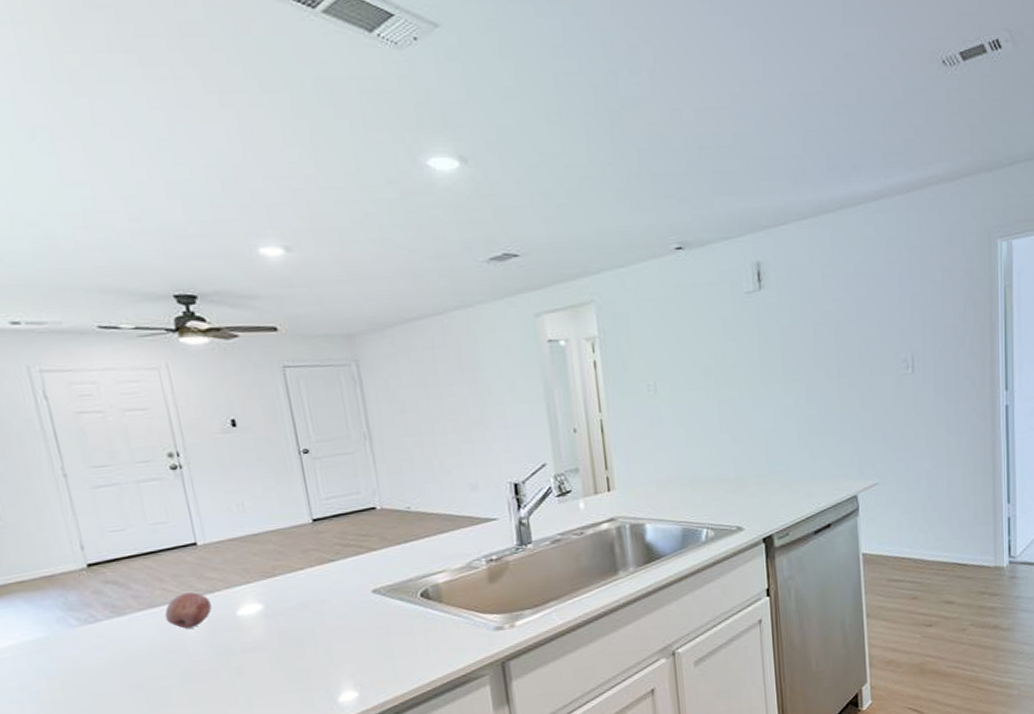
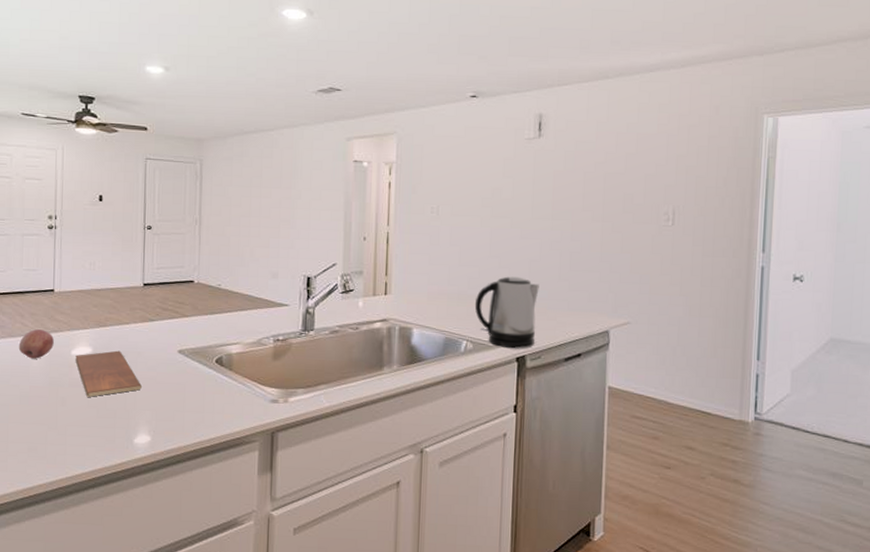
chopping board: none [242,601,335,661] -> present [75,350,142,397]
kettle: none [710,450,781,530] -> present [474,276,539,348]

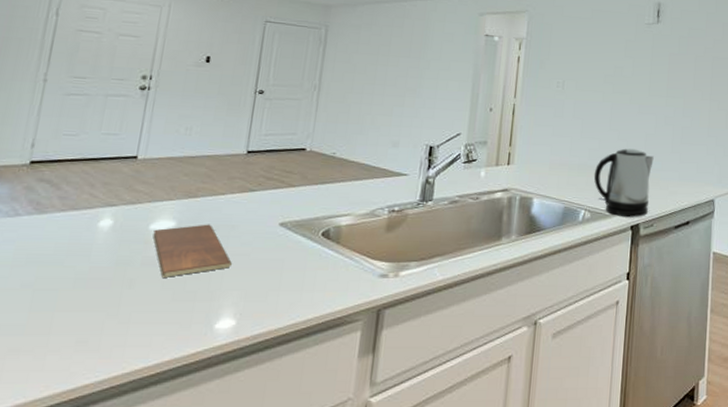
fruit: present [18,329,54,359] -> none [81,201,130,235]

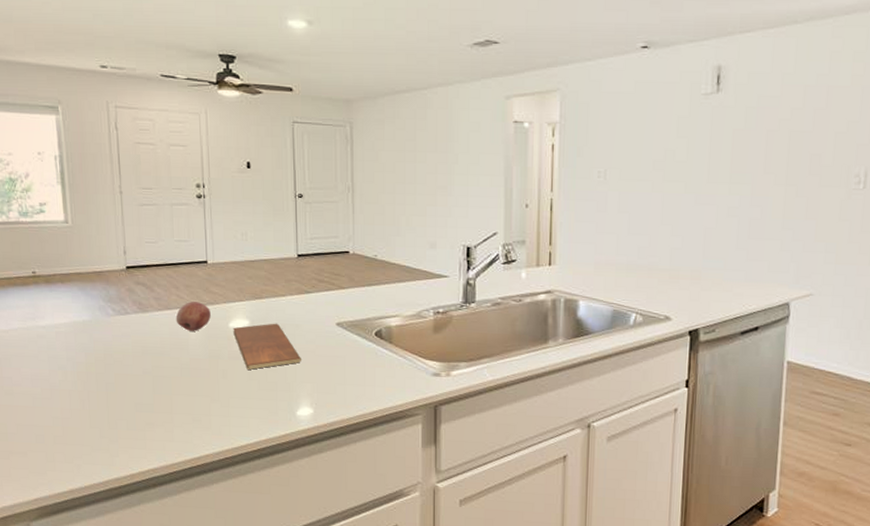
fruit: none [81,201,130,235] -> present [175,301,211,331]
kettle: present [593,148,654,217] -> none [644,245,715,321]

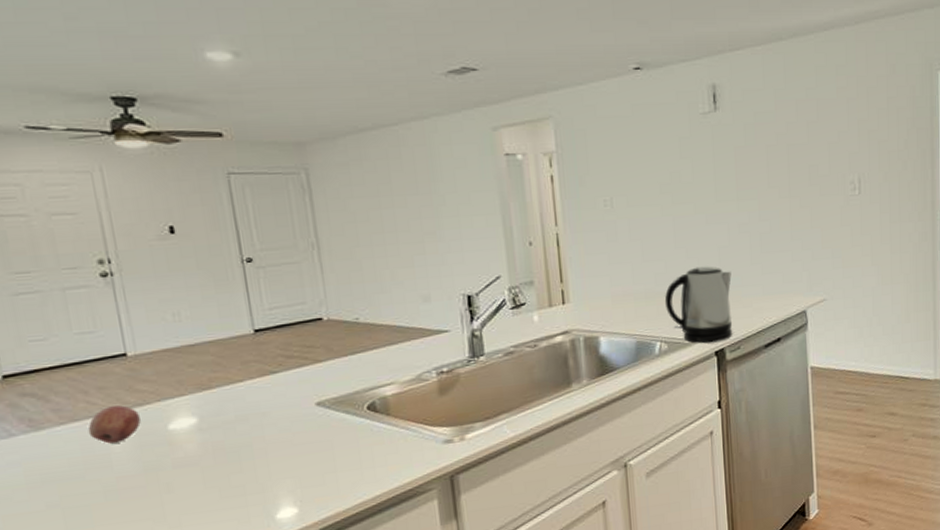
chopping board: present [233,323,301,370] -> none [174,415,275,477]
kettle: none [644,245,715,321] -> present [664,266,733,343]

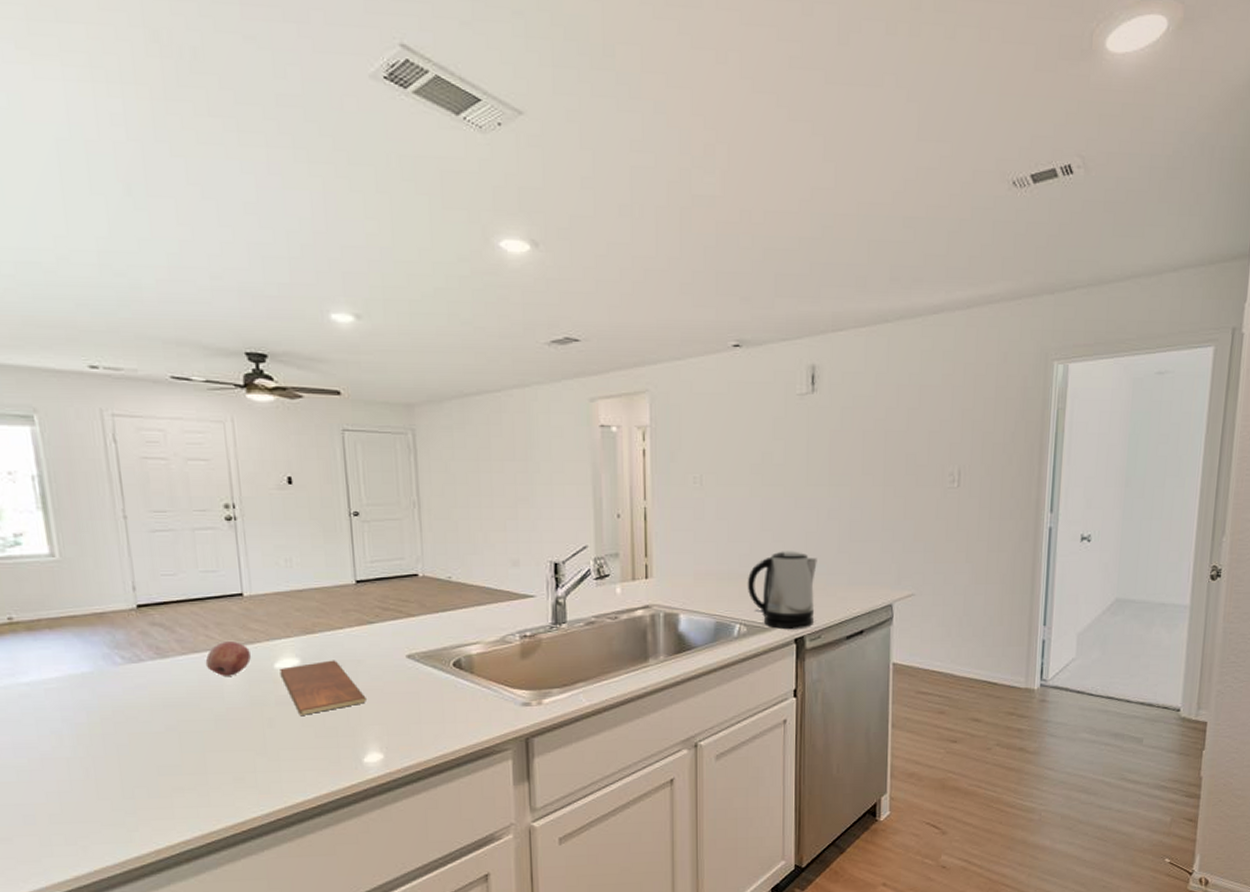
chopping board: none [174,415,275,477] -> present [279,660,366,715]

